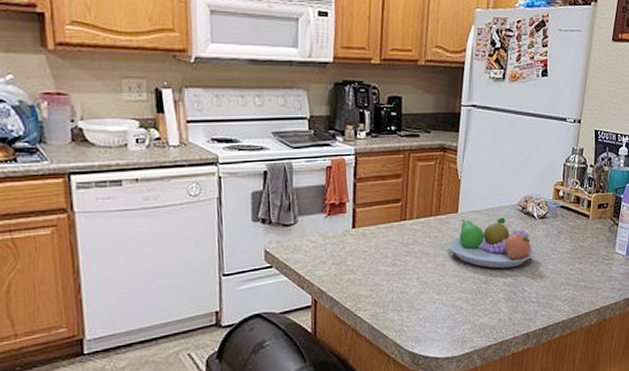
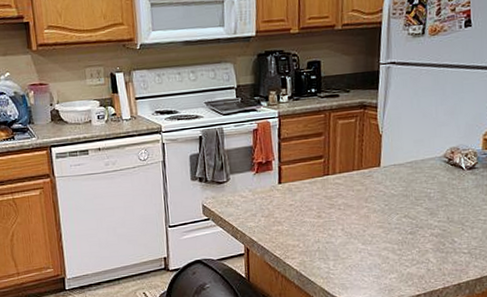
fruit bowl: present [448,217,534,269] -> none [371,169,463,220]

